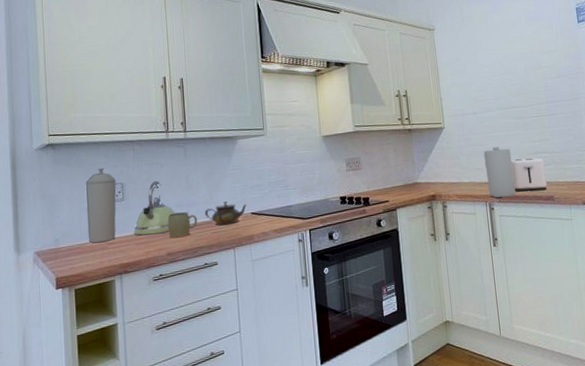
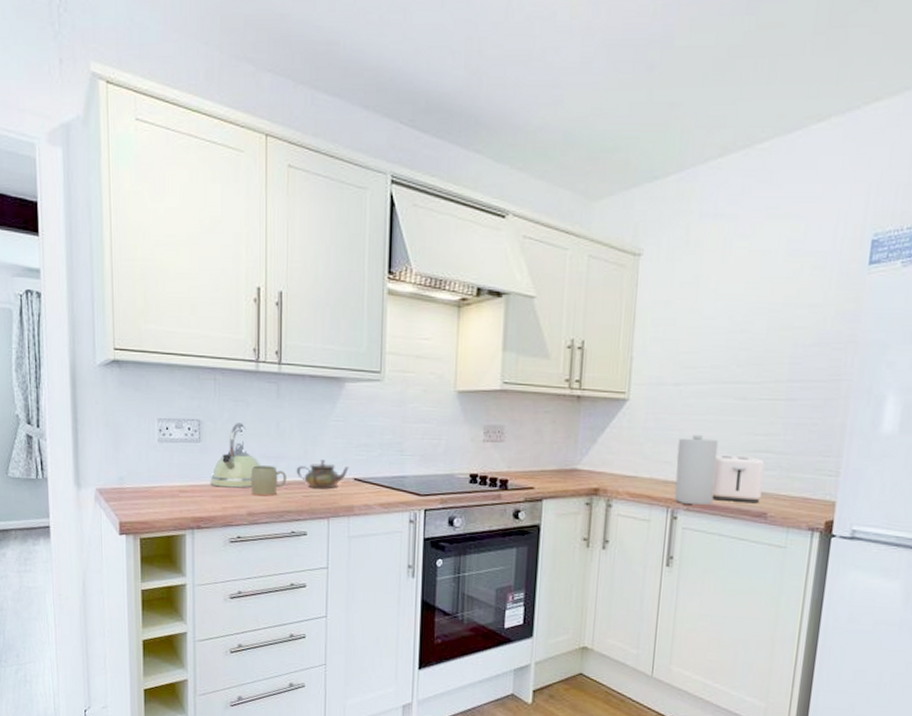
canister: present [86,168,116,243] -> none [157,397,192,489]

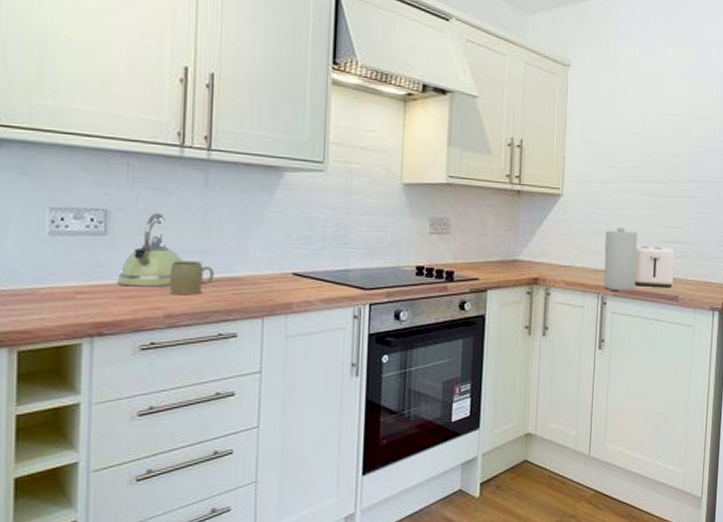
teapot: present [296,460,349,489] -> none [225,254,287,286]

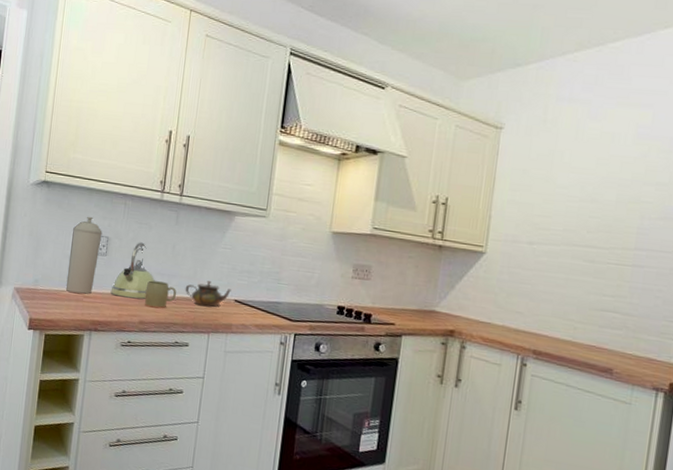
canister: none [46,183,96,290] -> present [66,216,102,294]
teapot: none [225,254,287,286] -> present [185,281,231,307]
paper towel holder: present [603,228,638,292] -> none [524,290,569,357]
toaster: present [634,245,675,288] -> none [560,309,612,360]

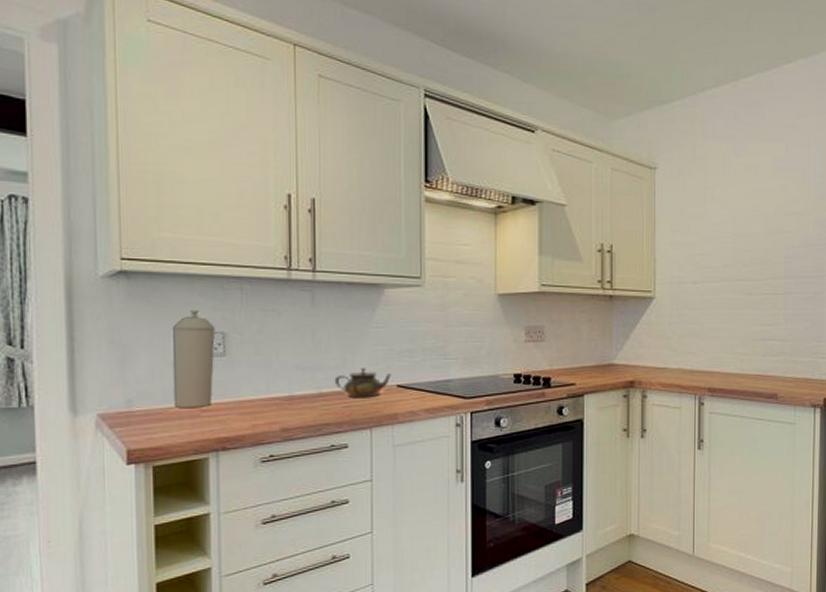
kettle: present [110,242,155,300] -> none [237,333,294,403]
mug: present [144,280,176,308] -> none [284,377,324,410]

